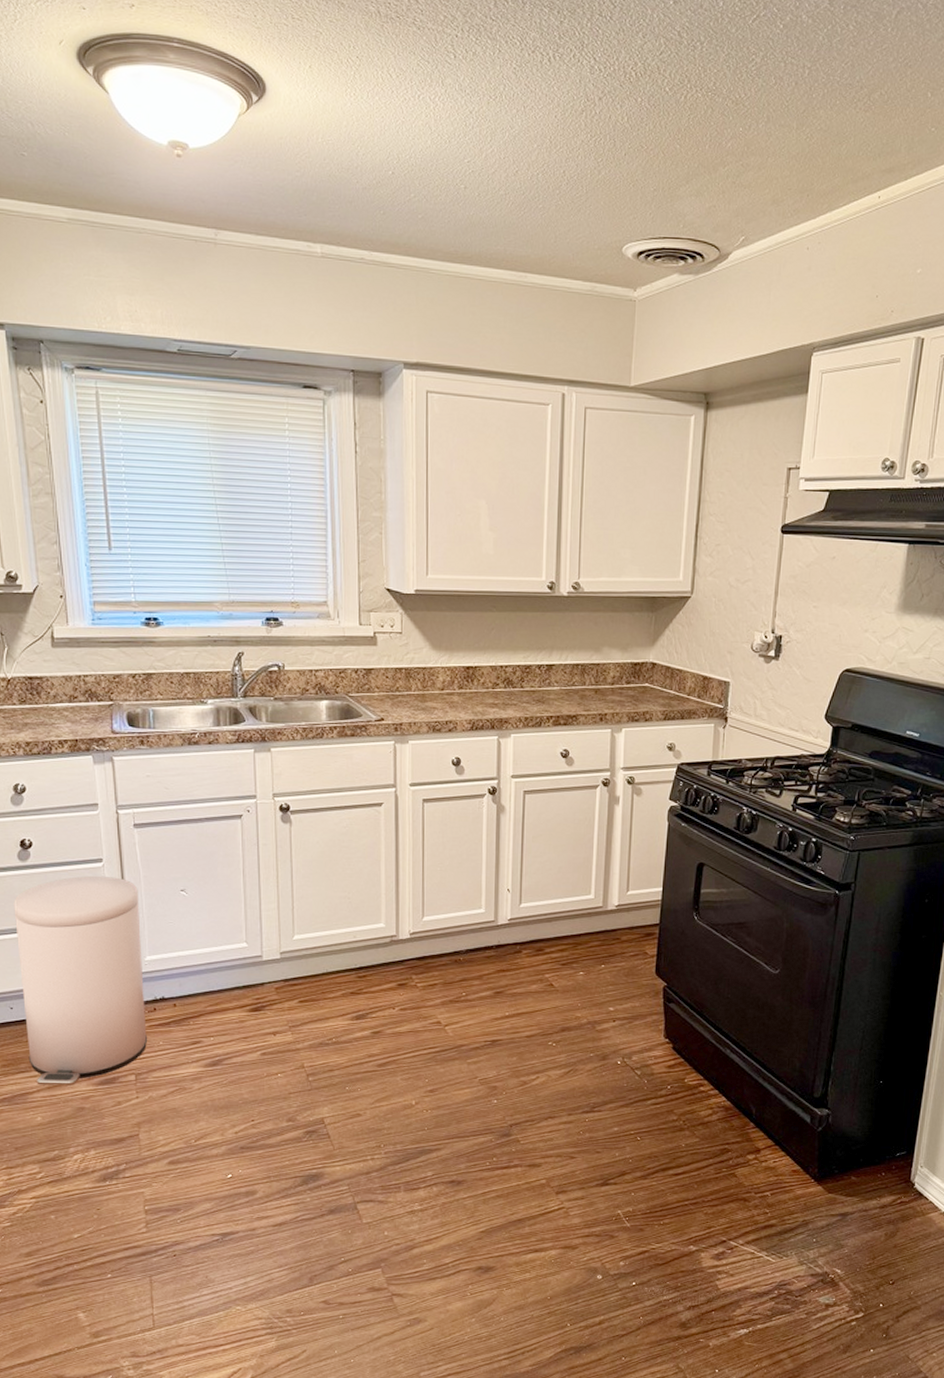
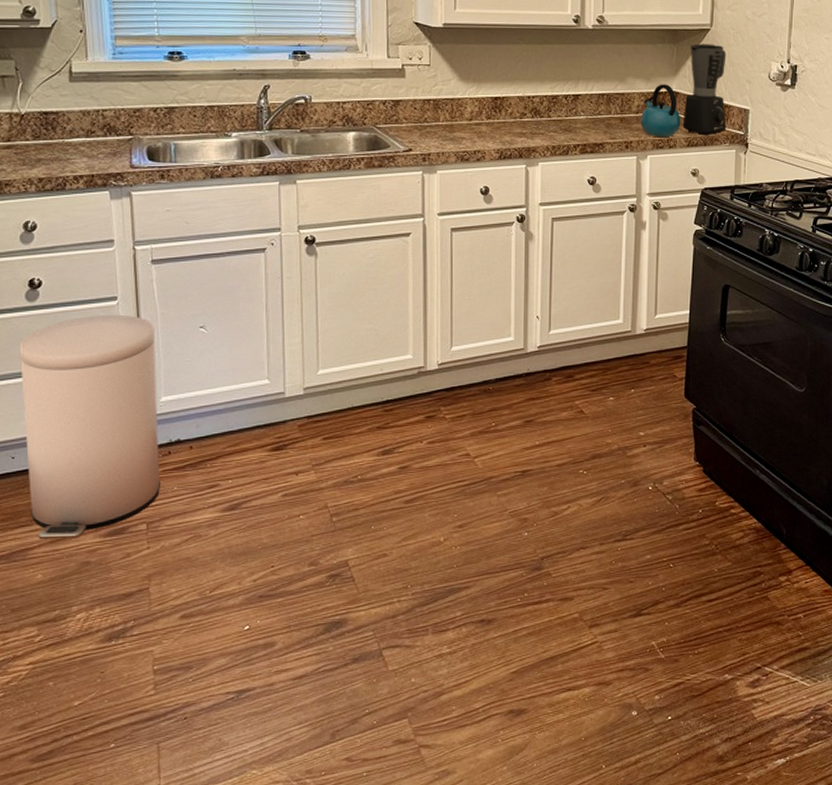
kettle: none [615,654,658,710] -> present [640,84,681,138]
blender: none [659,612,707,709] -> present [682,43,727,136]

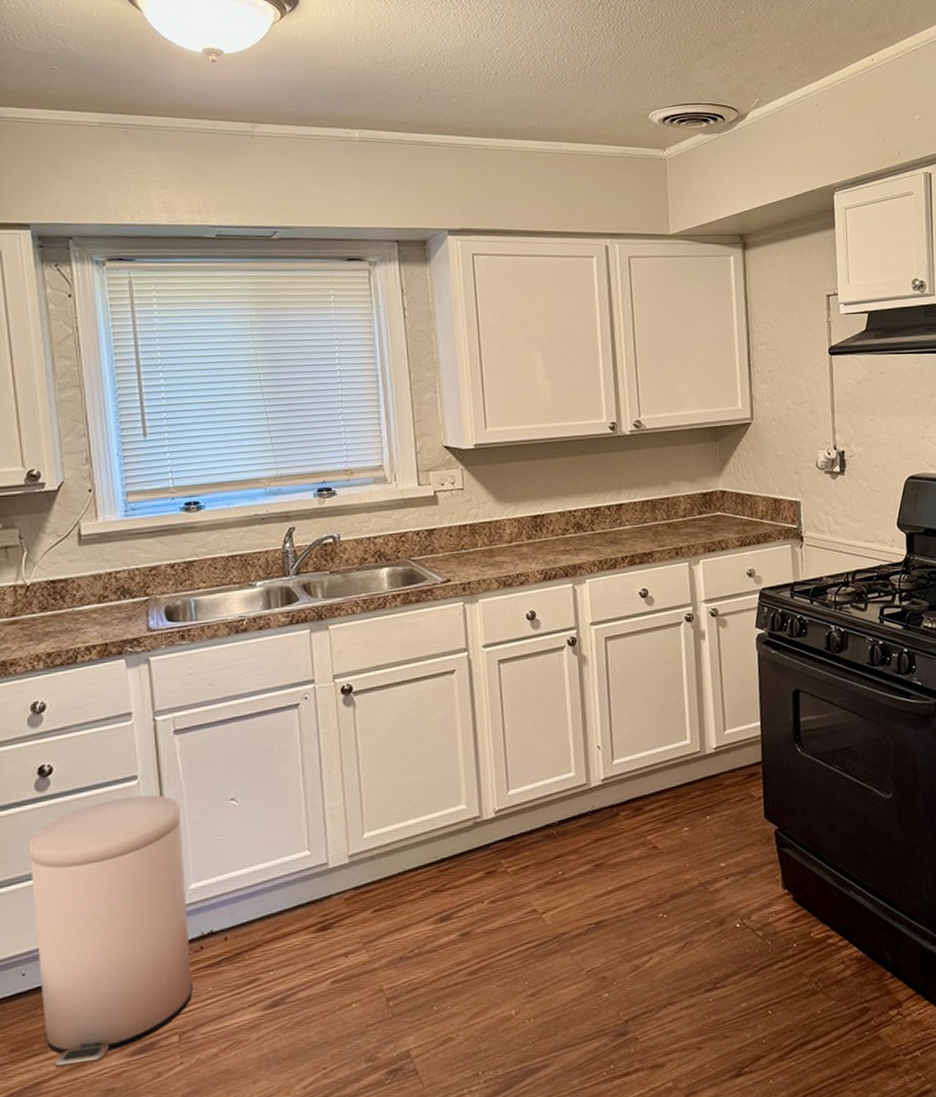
kettle: present [640,84,681,138] -> none [688,483,731,540]
blender: present [682,43,727,136] -> none [732,437,779,534]

